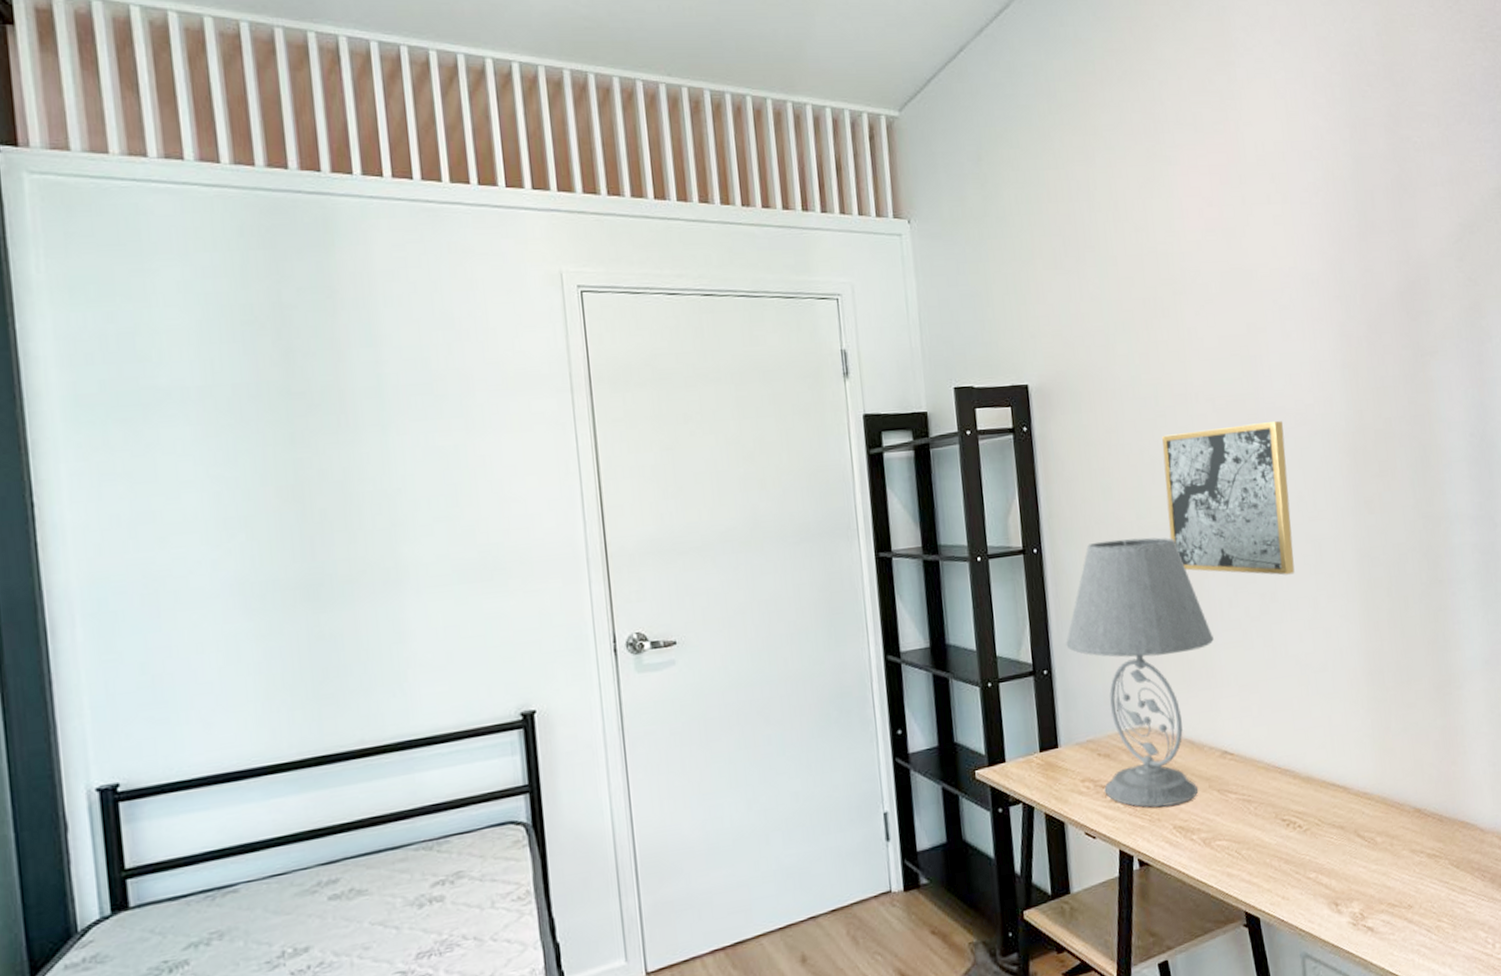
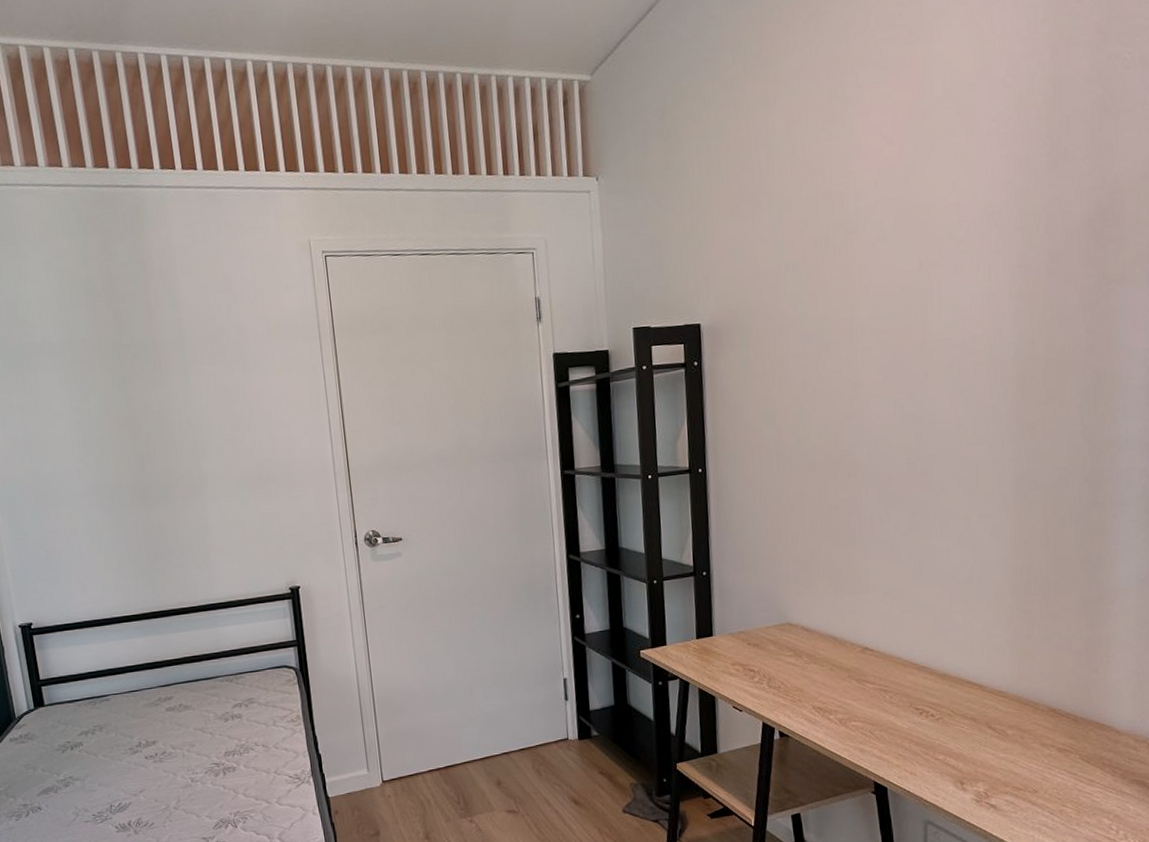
table lamp: present [1066,537,1214,808] -> none [724,460,862,690]
wall art: present [1162,420,1295,576] -> none [825,351,949,496]

